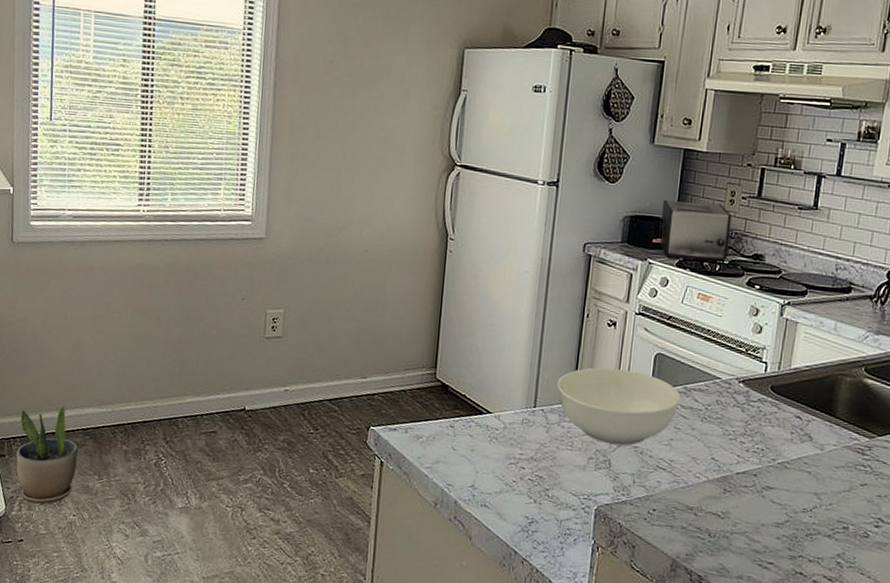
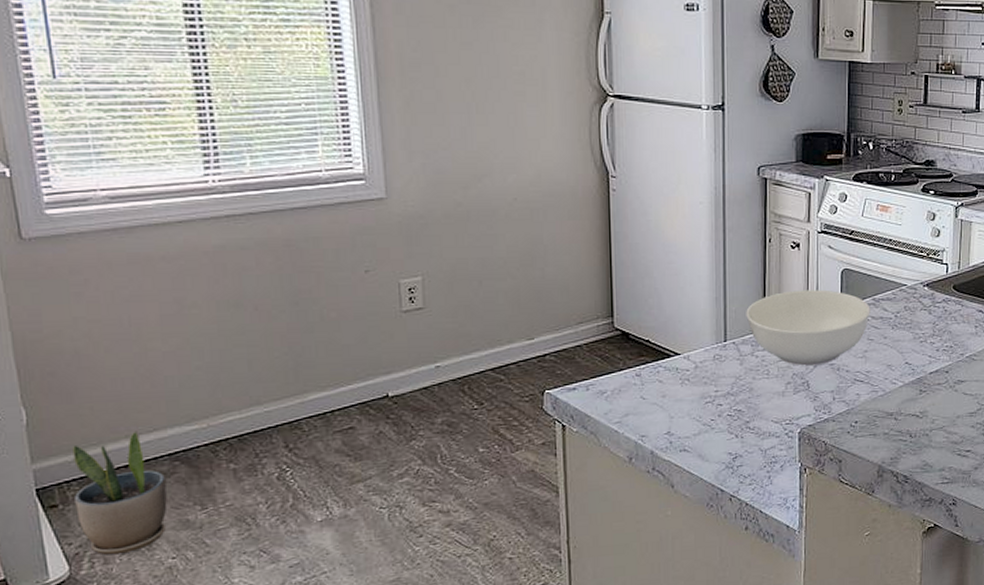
toaster: present [660,199,732,263] -> none [833,114,901,173]

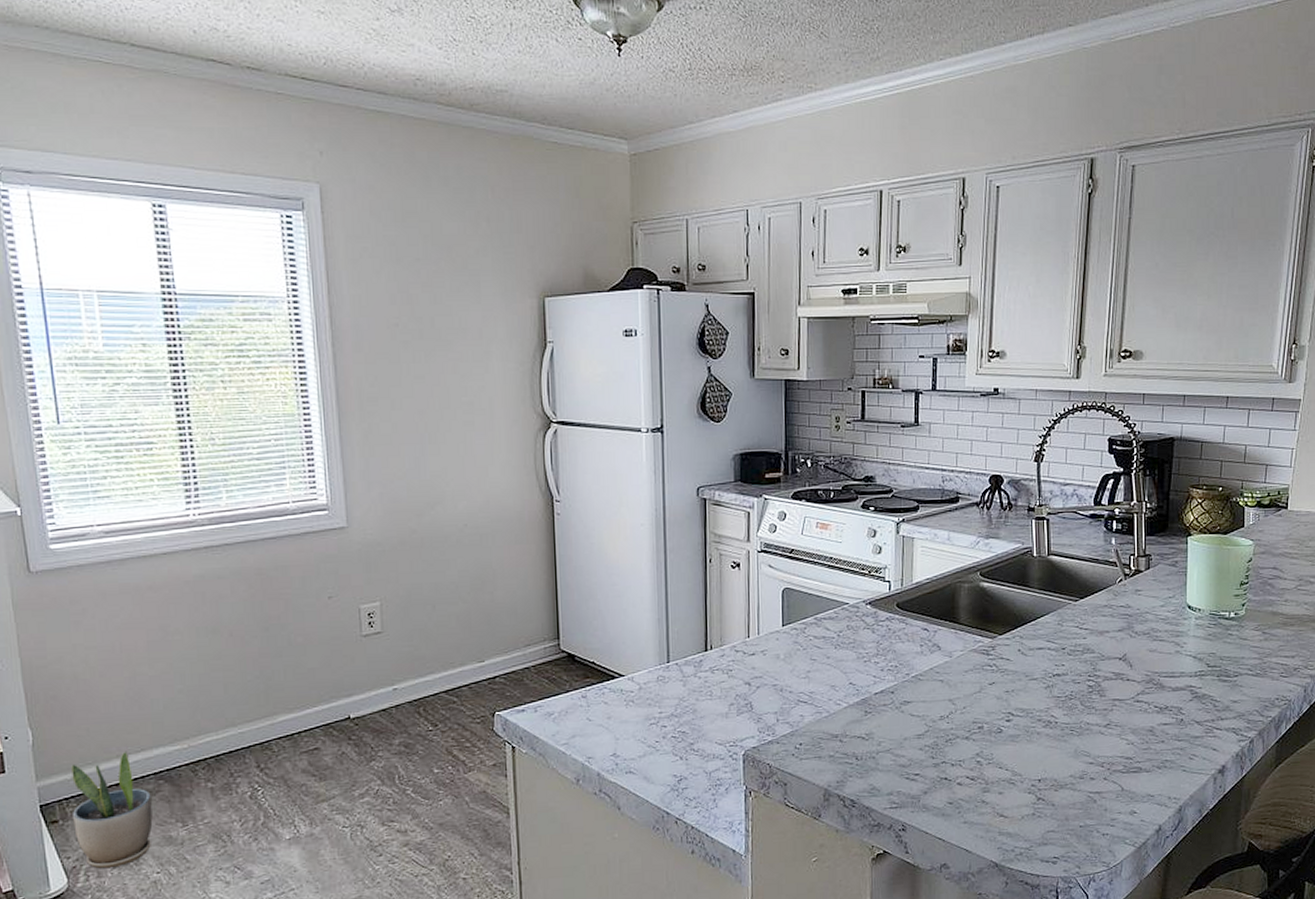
bowl: present [746,289,870,366] -> none [688,609,813,687]

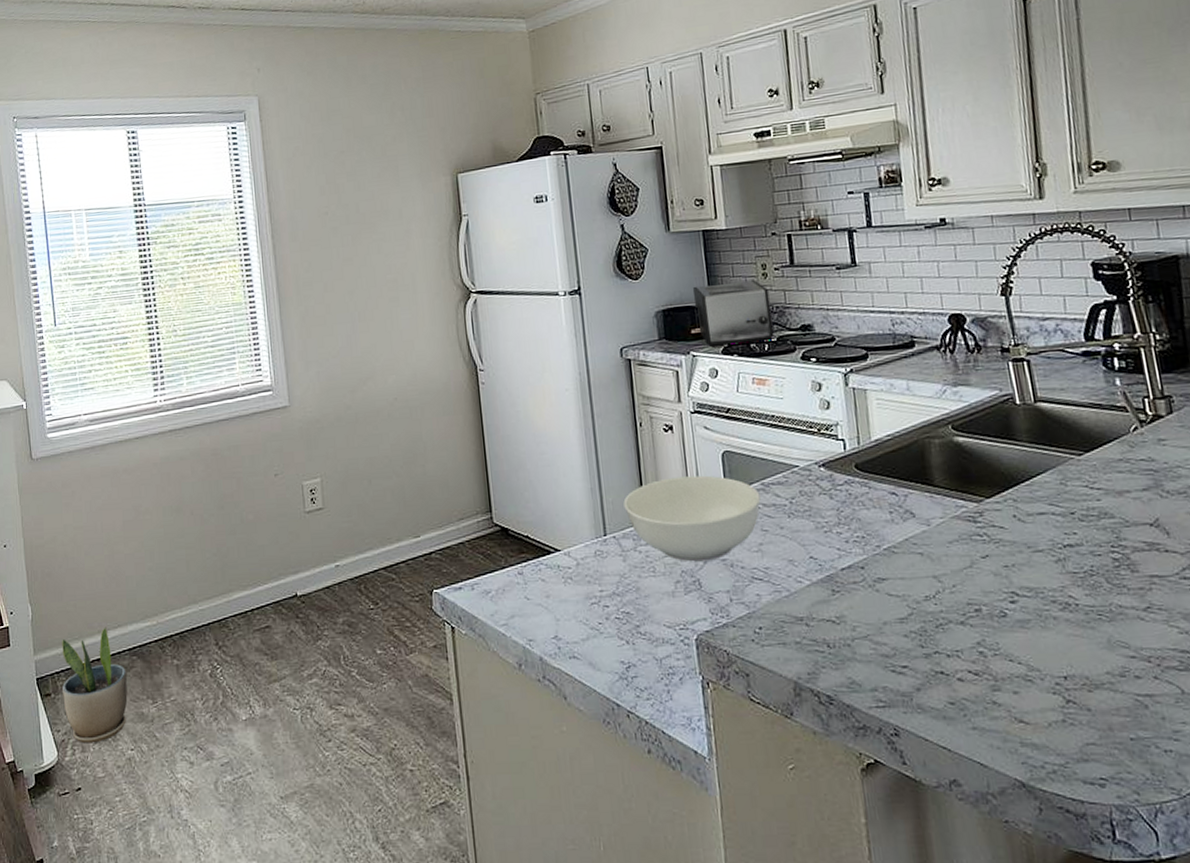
bowl: none [688,609,813,687] -> present [623,475,761,562]
toaster: none [770,431,840,491] -> present [692,280,774,347]

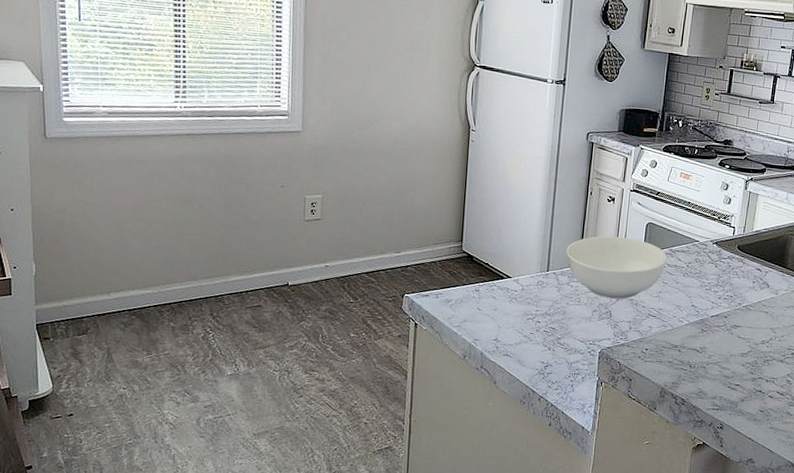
potted plant: present [62,626,128,744] -> none [61,289,125,381]
toaster: present [692,280,774,347] -> none [649,95,707,147]

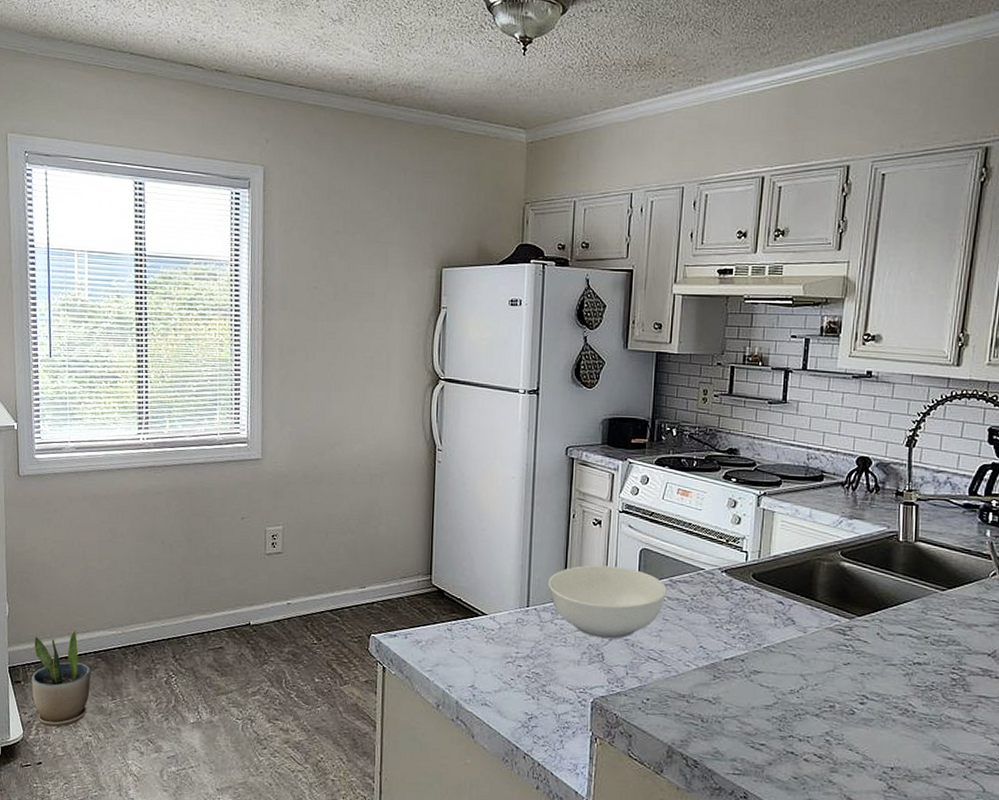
potted plant: none [61,289,125,381] -> present [31,630,91,727]

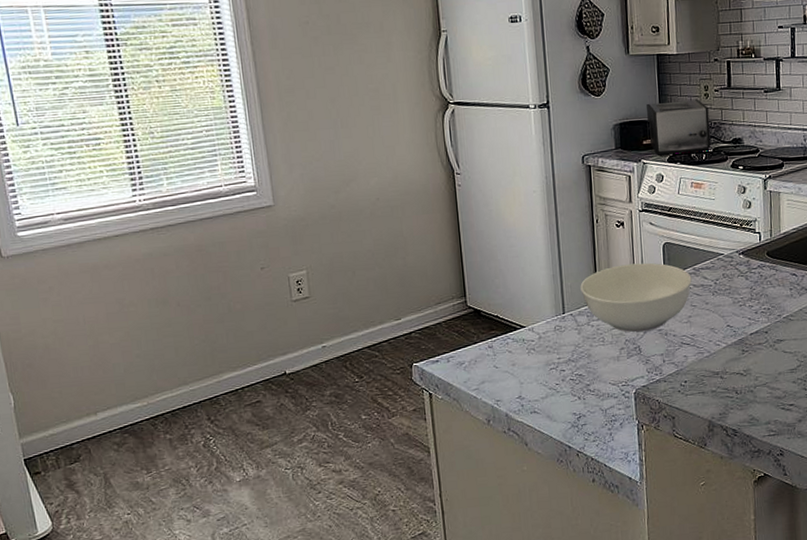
potted plant: present [31,630,91,727] -> none [49,409,122,513]
toaster: none [638,401,705,459] -> present [645,99,711,156]

